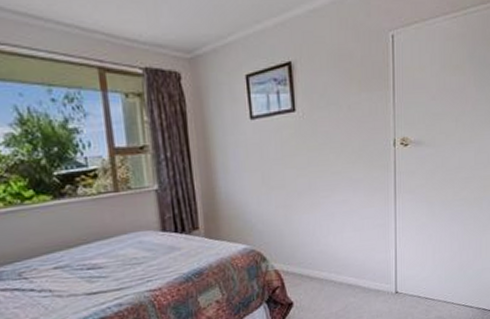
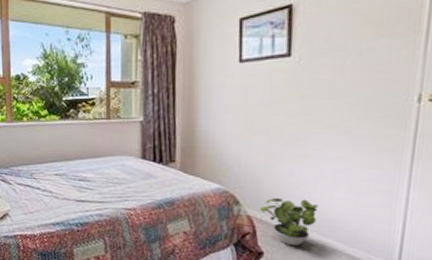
potted plant: none [285,244,333,291] -> present [260,197,319,247]

